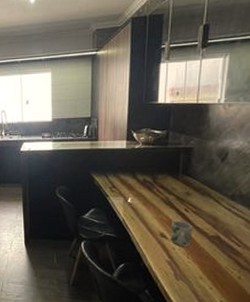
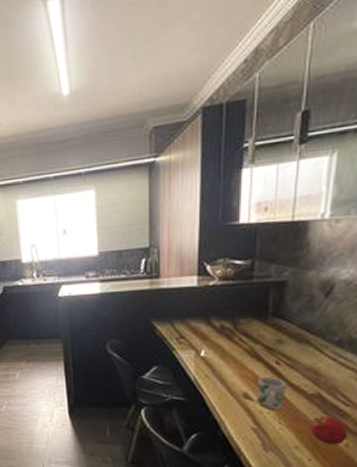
fruit: none [212,253,239,277] -> present [311,415,347,445]

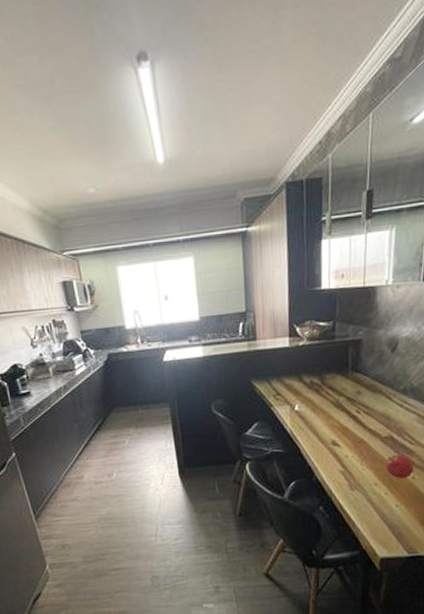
mug: present [256,376,287,410] -> none [342,424,366,453]

